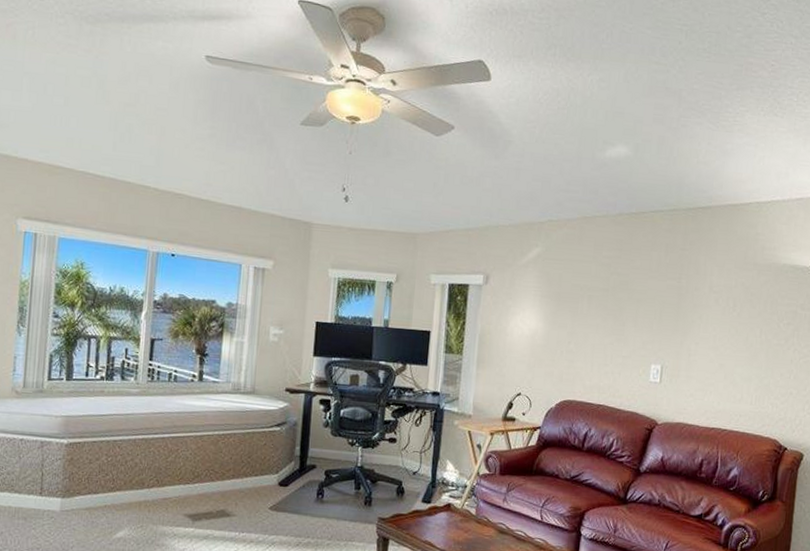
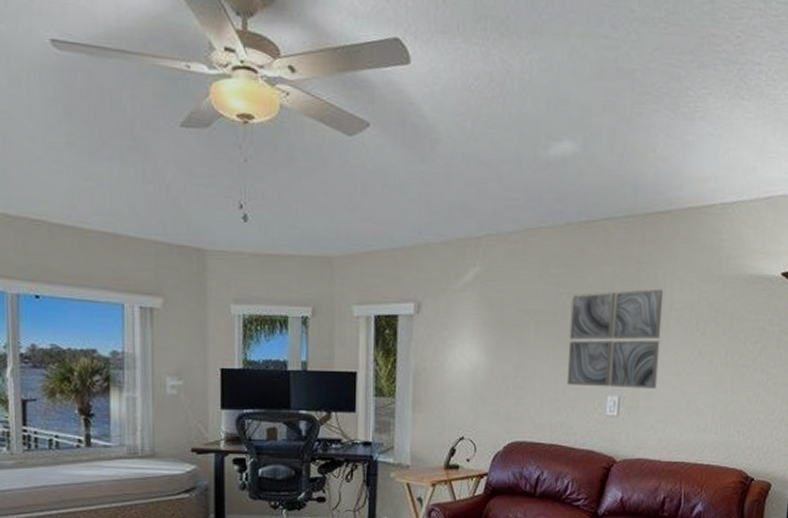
wall art: none [614,273,704,360] -> present [566,289,664,389]

